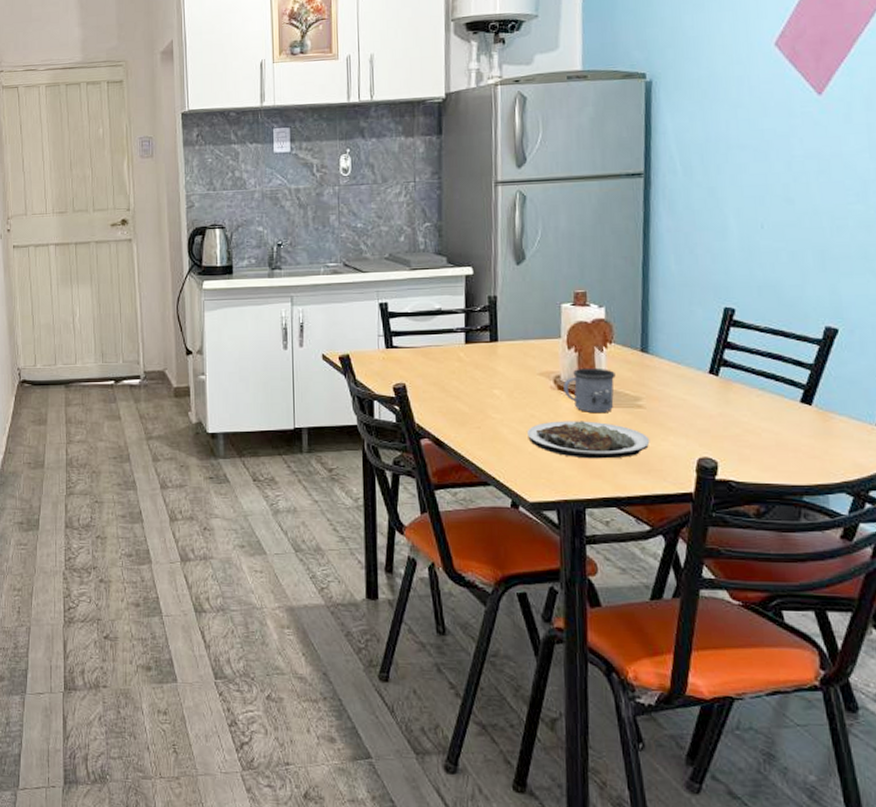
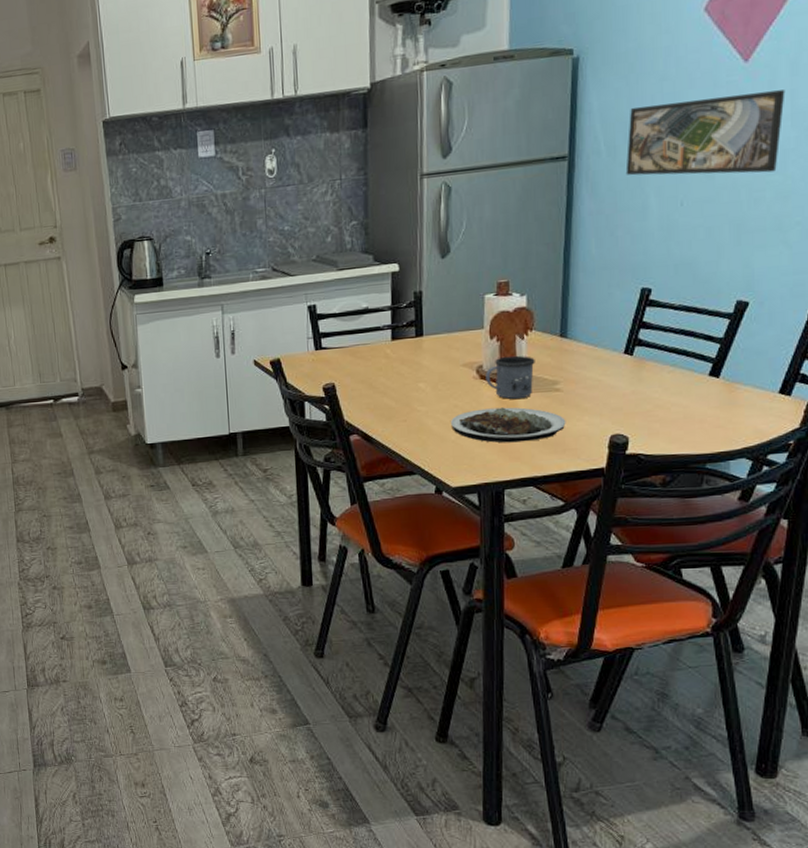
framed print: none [703,123,862,202] -> present [625,90,785,176]

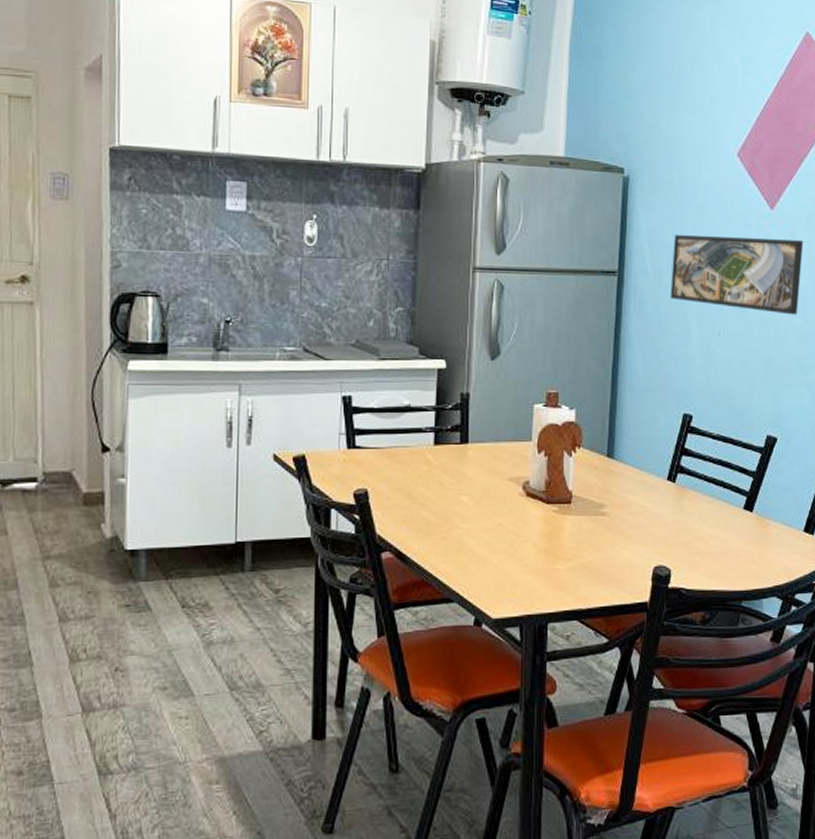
plate: present [451,407,566,443] -> none [494,529,612,570]
mug: present [485,355,535,400] -> none [532,473,582,522]

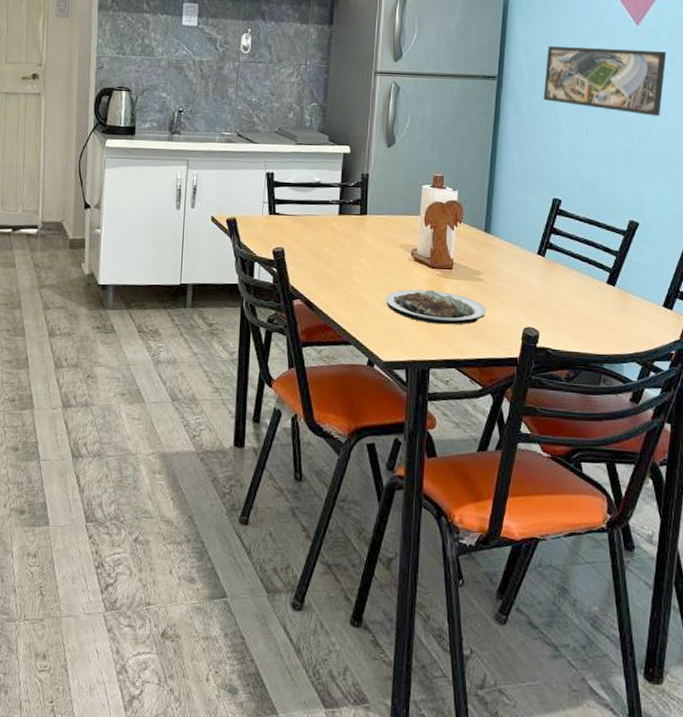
plate: none [494,529,612,570] -> present [386,289,487,325]

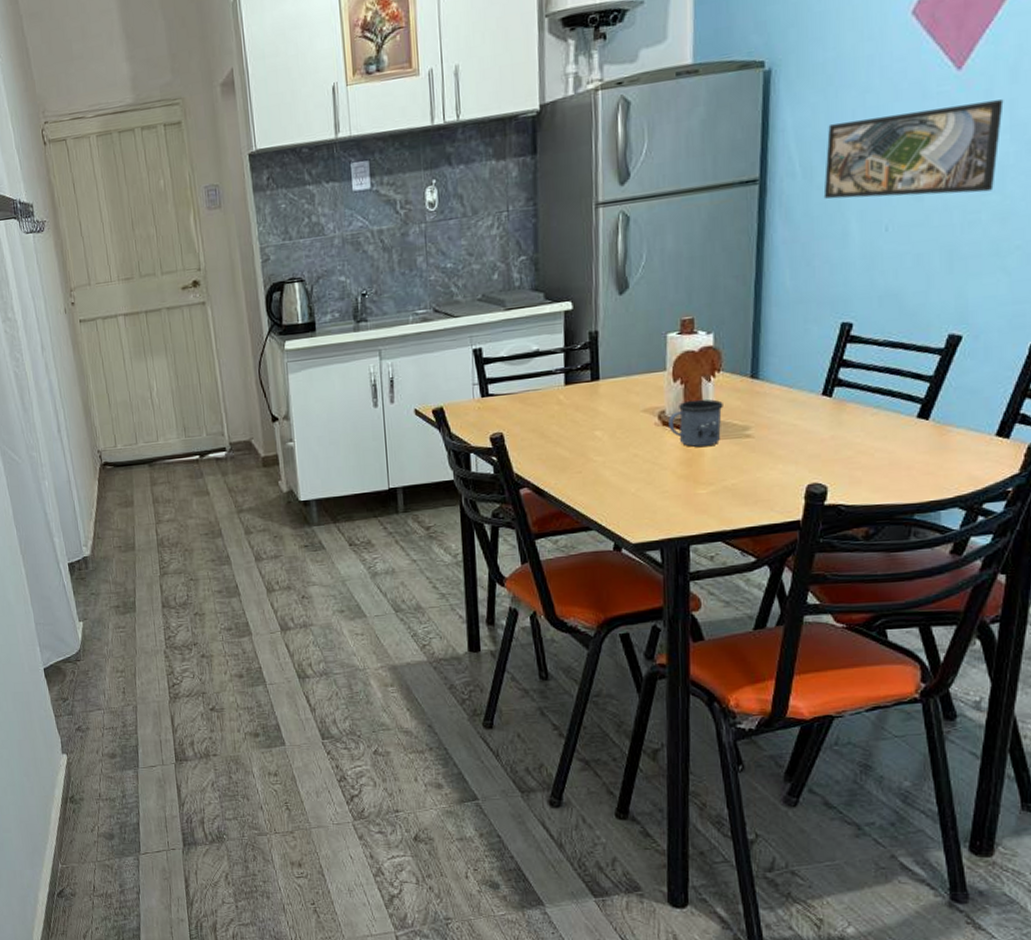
plate: present [386,289,487,325] -> none [630,455,758,495]
mug: none [419,243,462,285] -> present [668,399,723,447]

